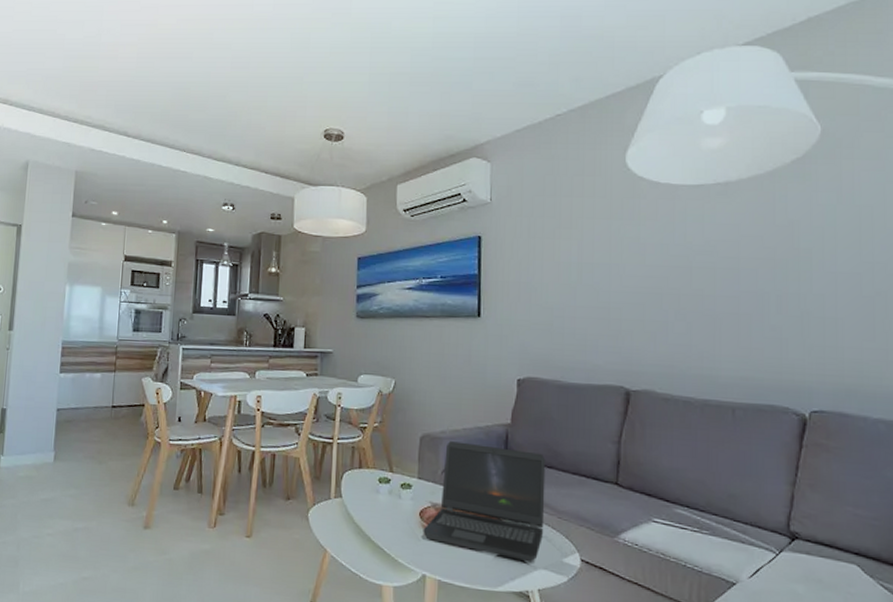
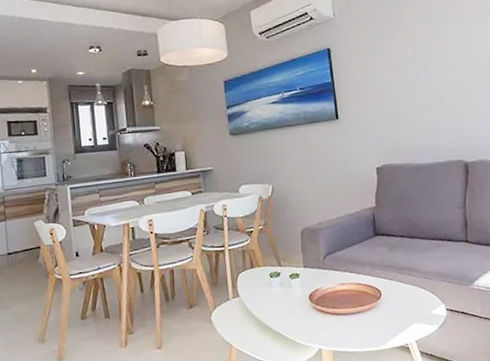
laptop computer: present [423,441,546,562] -> none [314,227,415,320]

